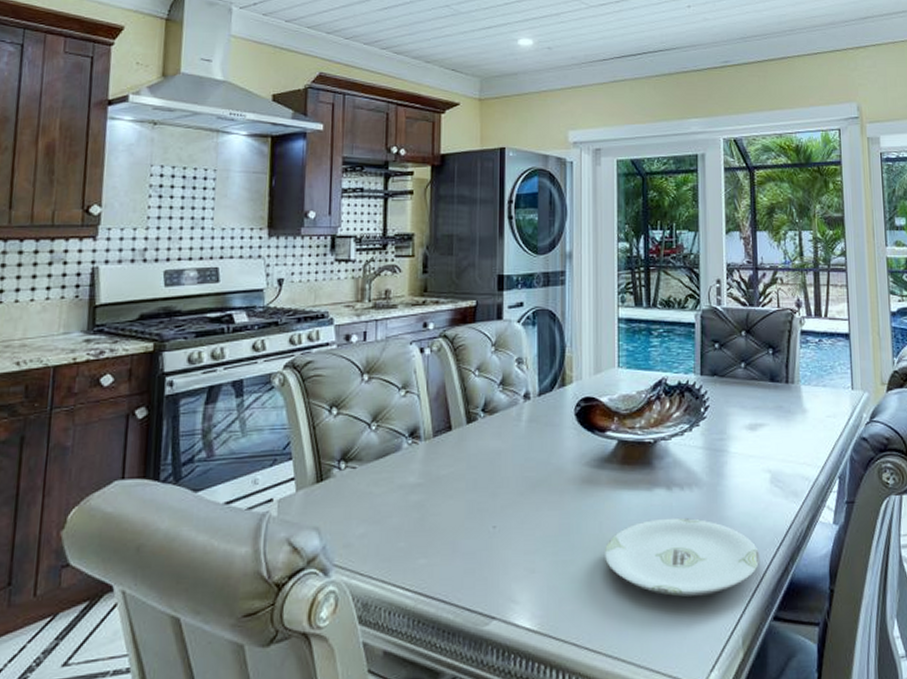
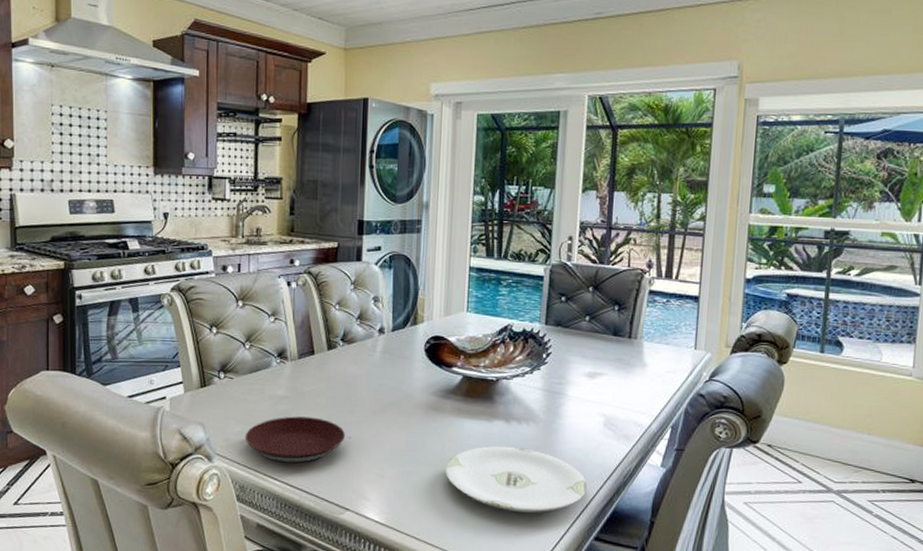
plate: none [369,506,488,568] -> present [244,416,345,464]

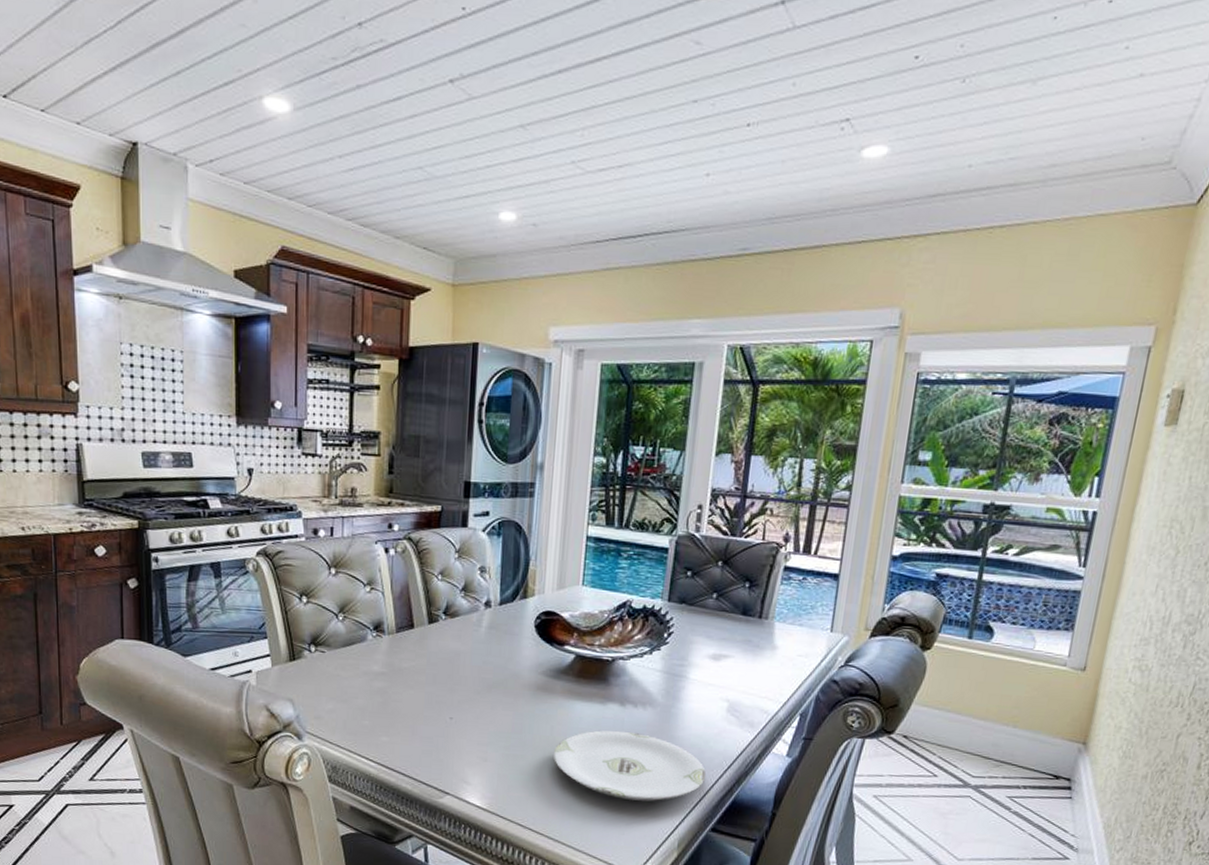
plate: present [244,416,345,464] -> none [337,694,446,744]

